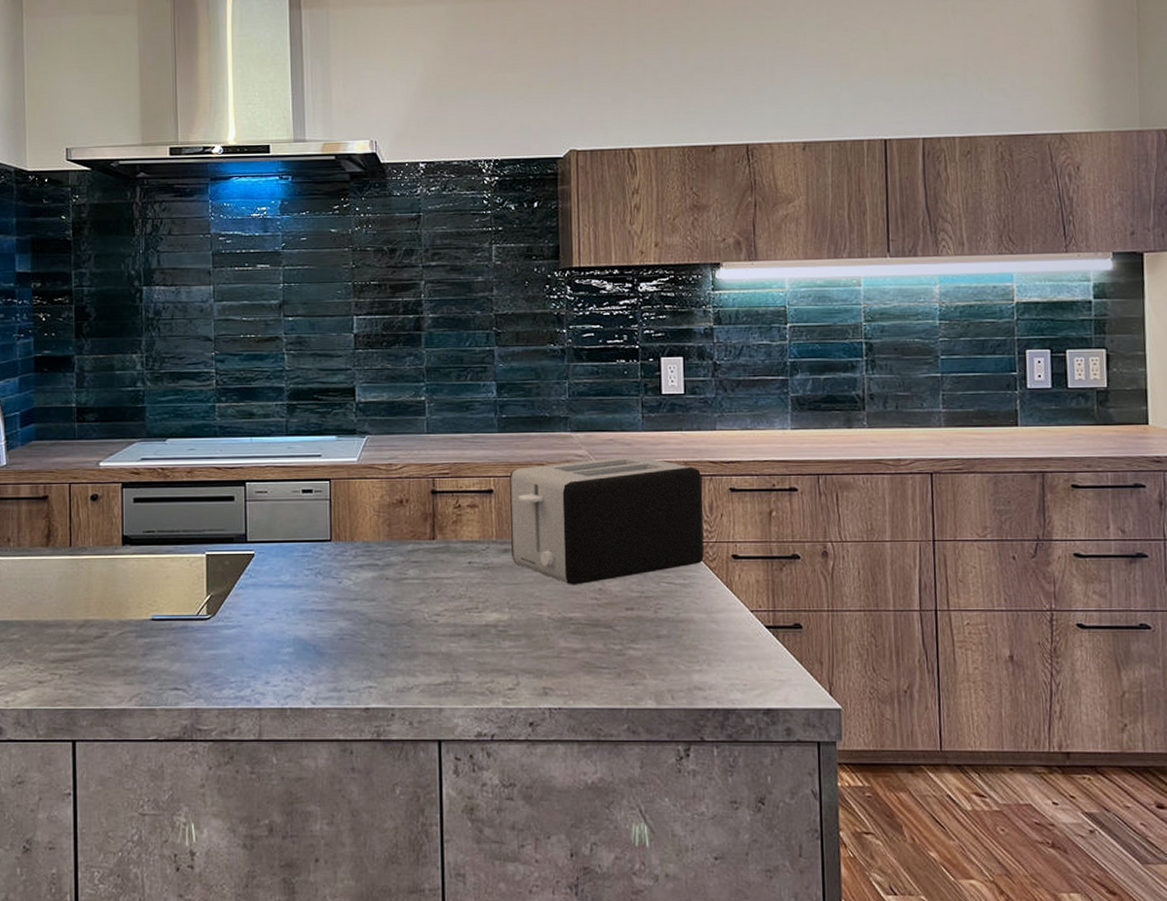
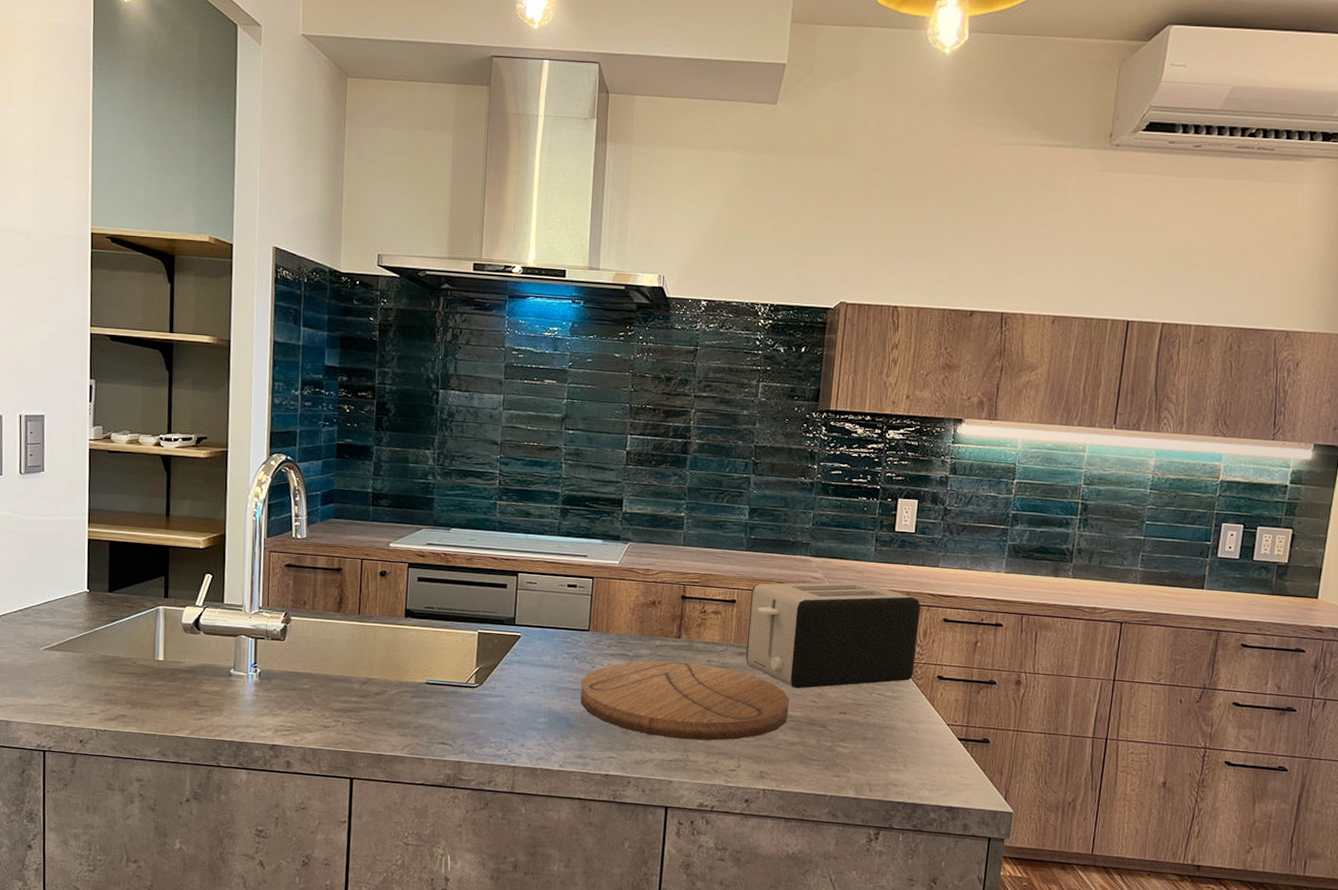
cutting board: none [328,567,568,658] -> present [580,661,790,741]

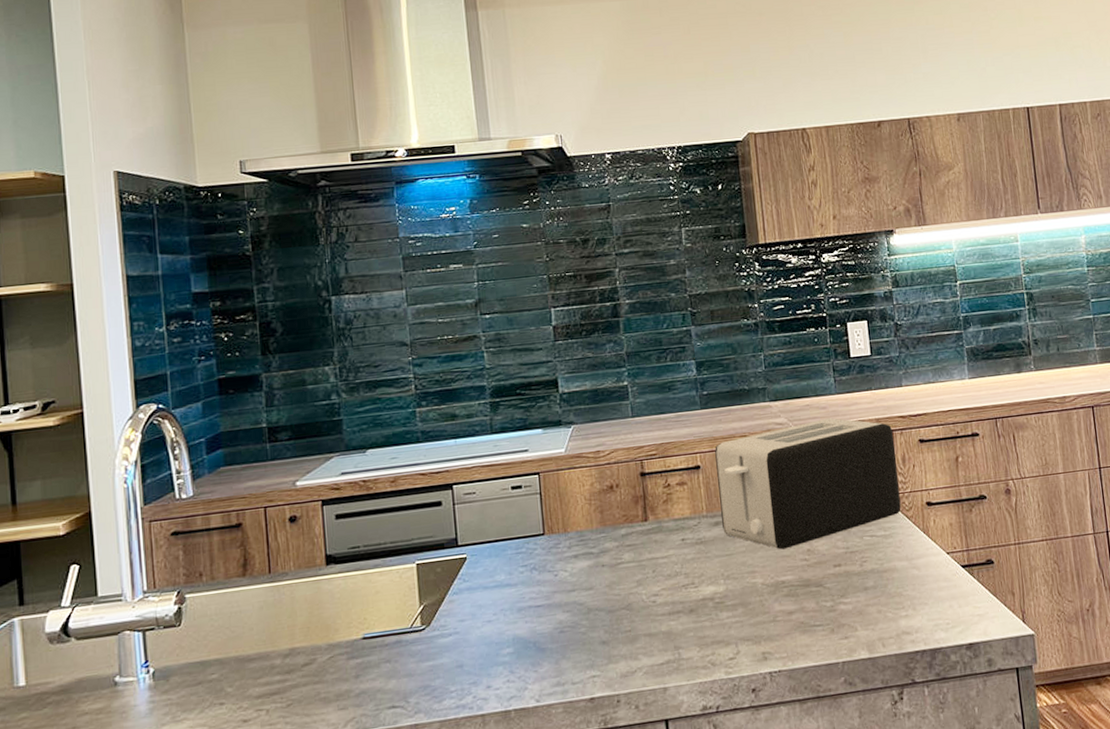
cutting board: present [580,661,790,741] -> none [545,543,780,640]

